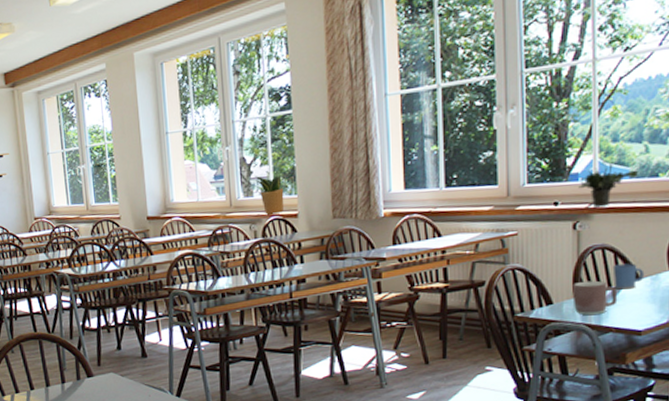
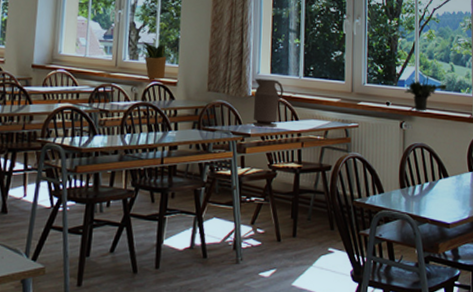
water jug: none [386,195,422,249] -> present [252,78,284,127]
mug: present [572,280,618,316] -> none [399,174,433,206]
mug: present [612,263,645,290] -> none [428,162,452,185]

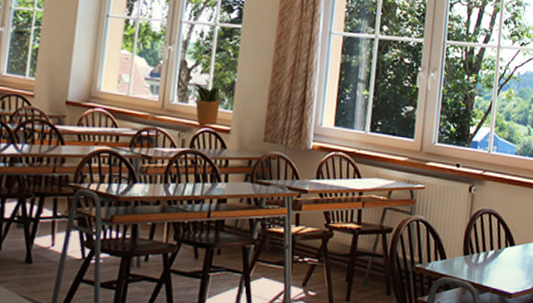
water jug: present [252,78,284,127] -> none [311,131,347,185]
potted plant: present [404,73,446,111] -> none [477,135,522,176]

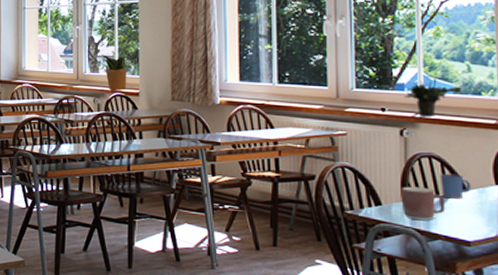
mug: none [462,241,497,274] -> present [401,186,446,221]
potted plant: none [477,135,522,176] -> present [404,75,461,117]
mug: none [495,229,519,254] -> present [439,173,472,199]

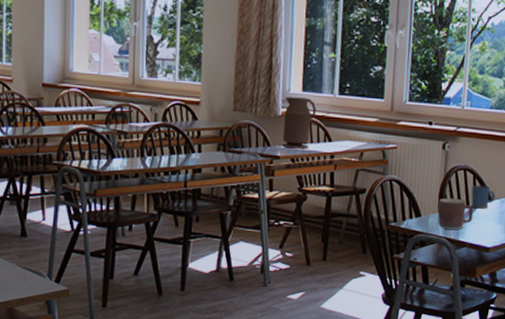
potted plant: present [101,54,127,90] -> none [161,57,188,99]
water jug: none [222,87,255,136] -> present [282,97,316,149]
potted plant: present [404,75,461,117] -> none [450,90,497,131]

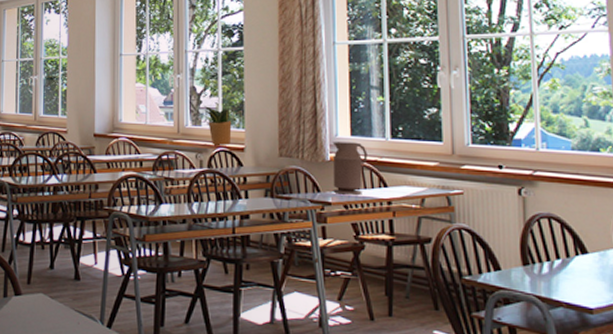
potted plant: none [161,57,188,99] -> present [204,106,232,145]
mug: present [437,198,474,230] -> none [520,249,567,287]
mug: present [471,185,496,209] -> none [559,235,592,263]

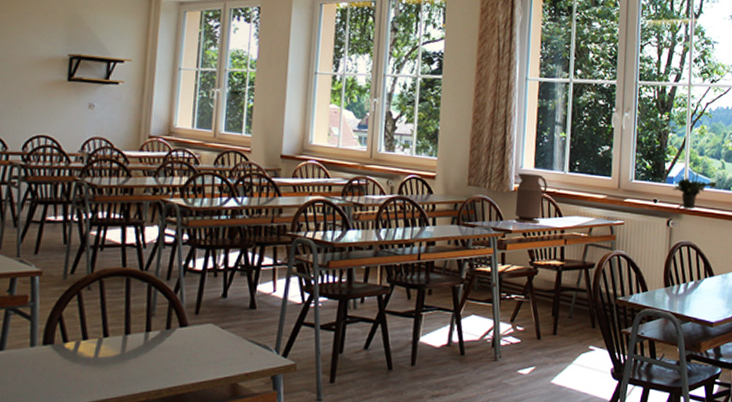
potted plant: present [204,106,232,145] -> none [398,132,425,173]
potted plant: none [522,131,579,175] -> present [673,170,716,209]

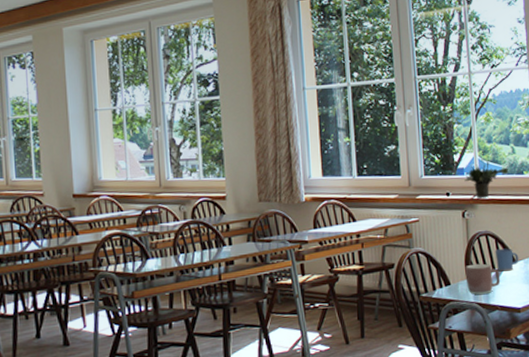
water jug: present [514,173,548,224] -> none [306,182,338,232]
mug: none [663,273,697,305] -> present [465,263,501,295]
mug: none [694,261,718,284] -> present [494,248,519,272]

